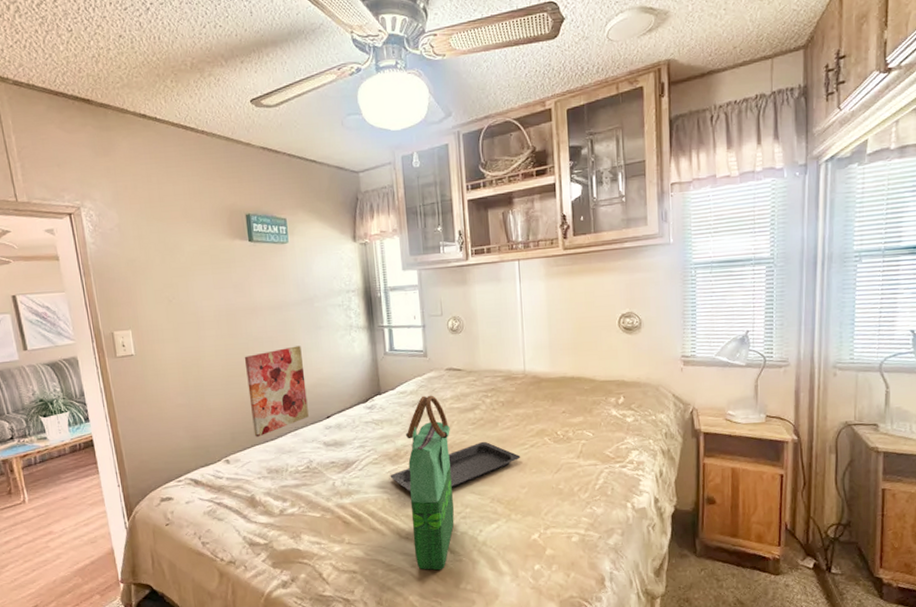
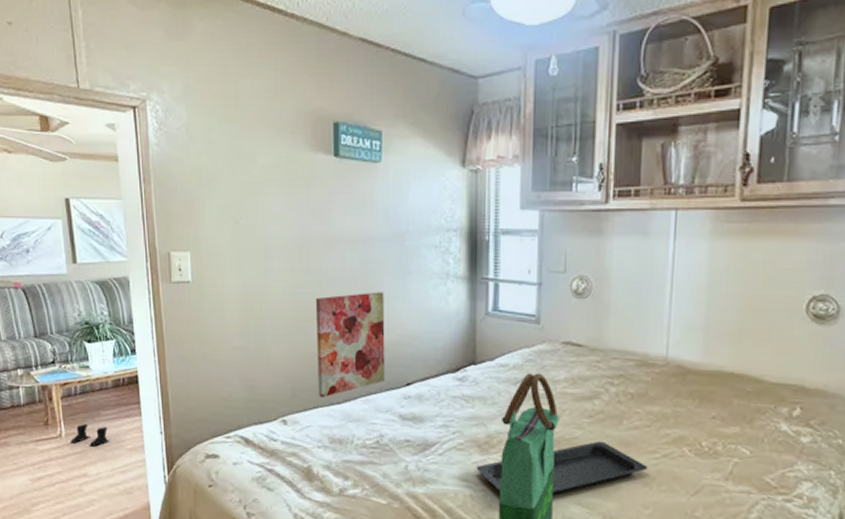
boots: none [34,488,71,507] -> present [71,424,109,447]

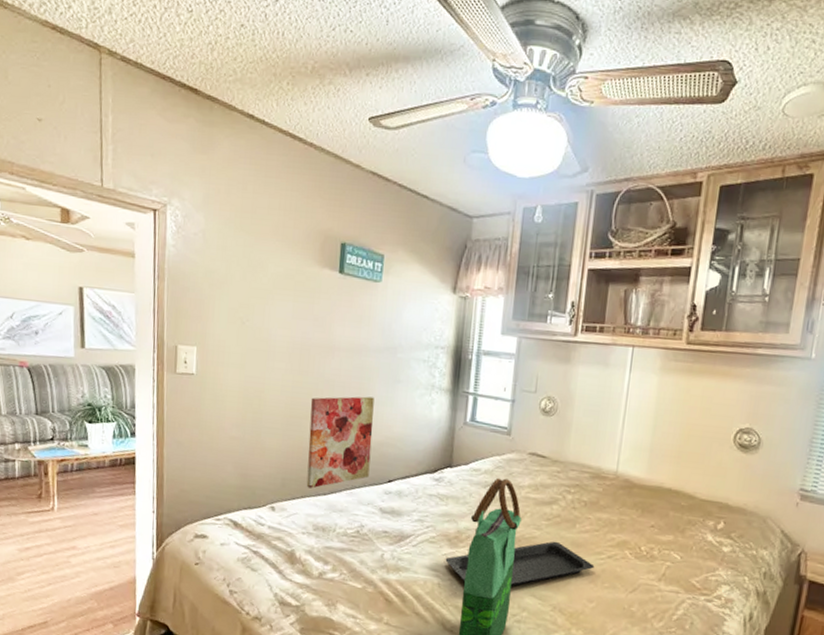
boots: present [71,424,109,447] -> none [62,499,101,522]

